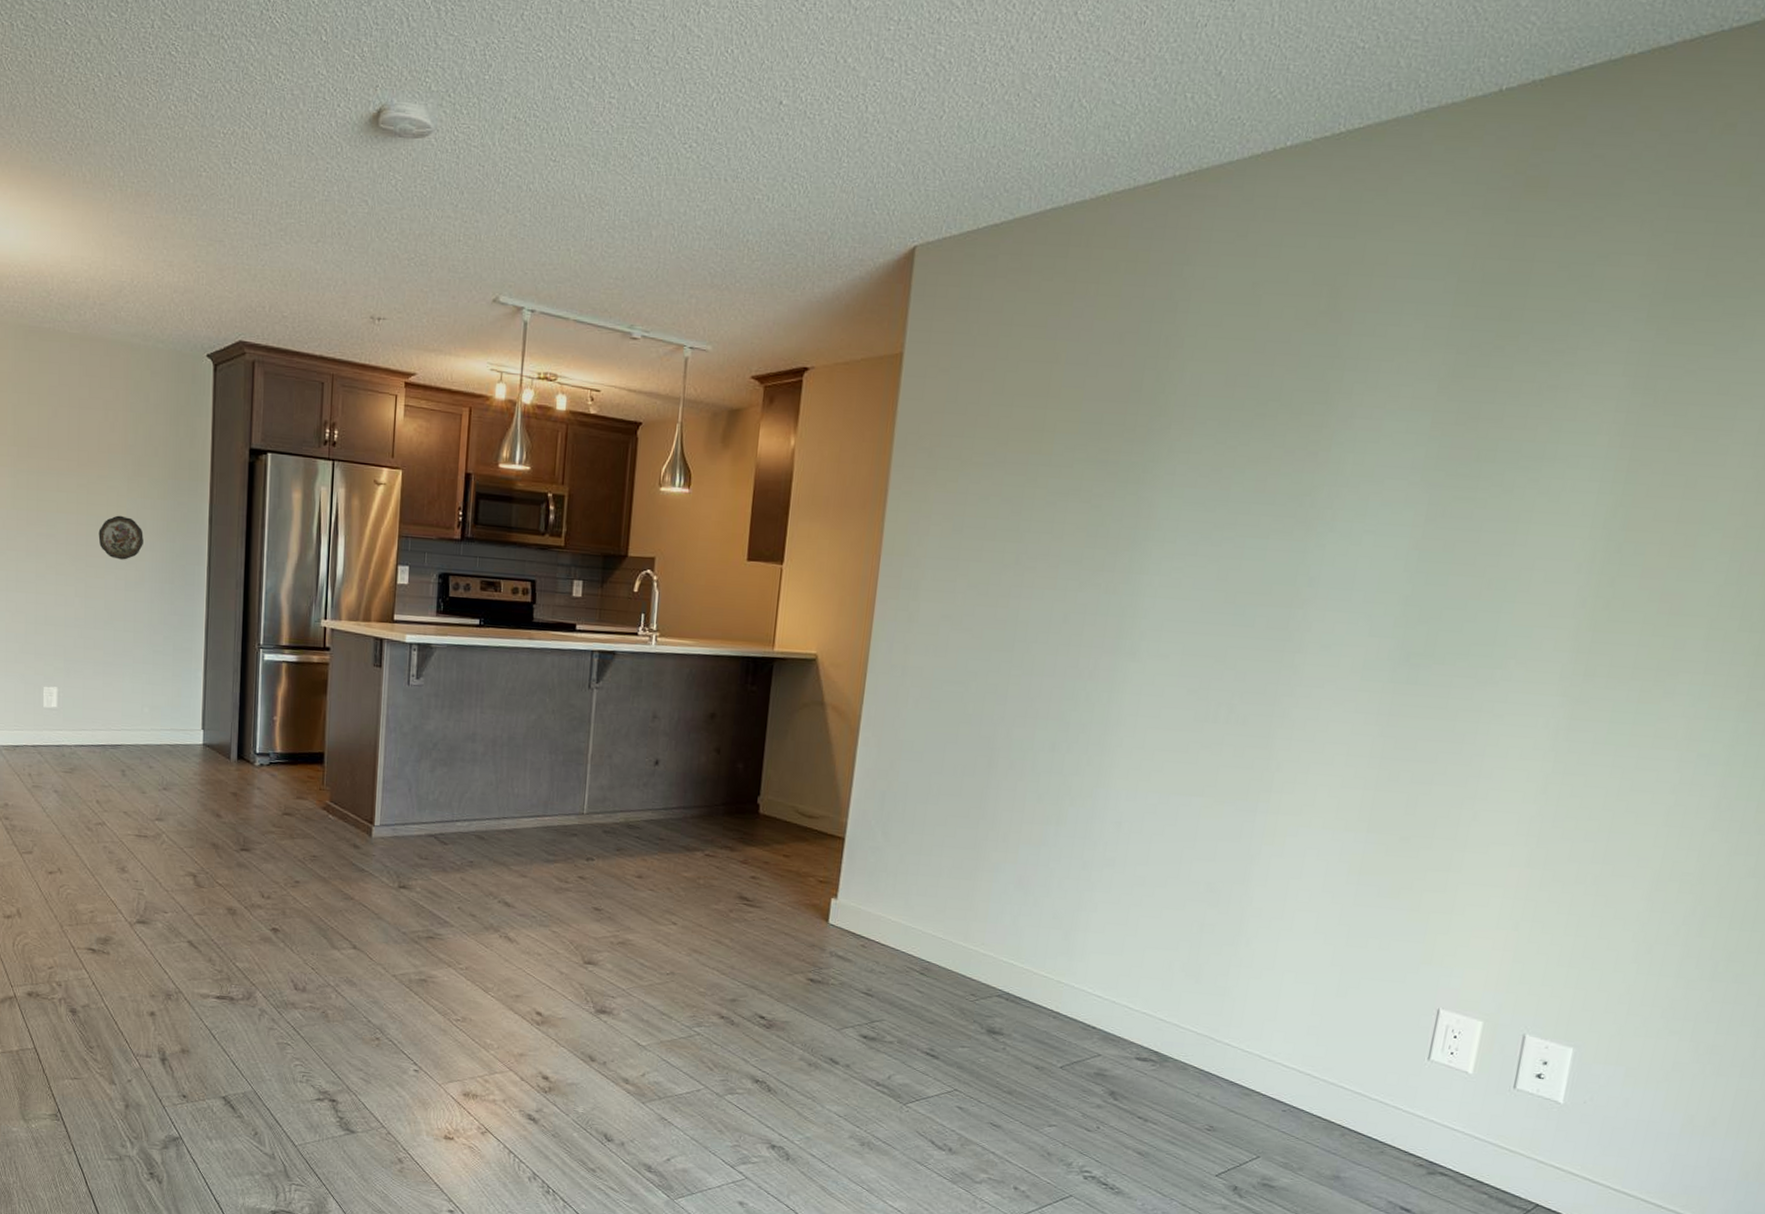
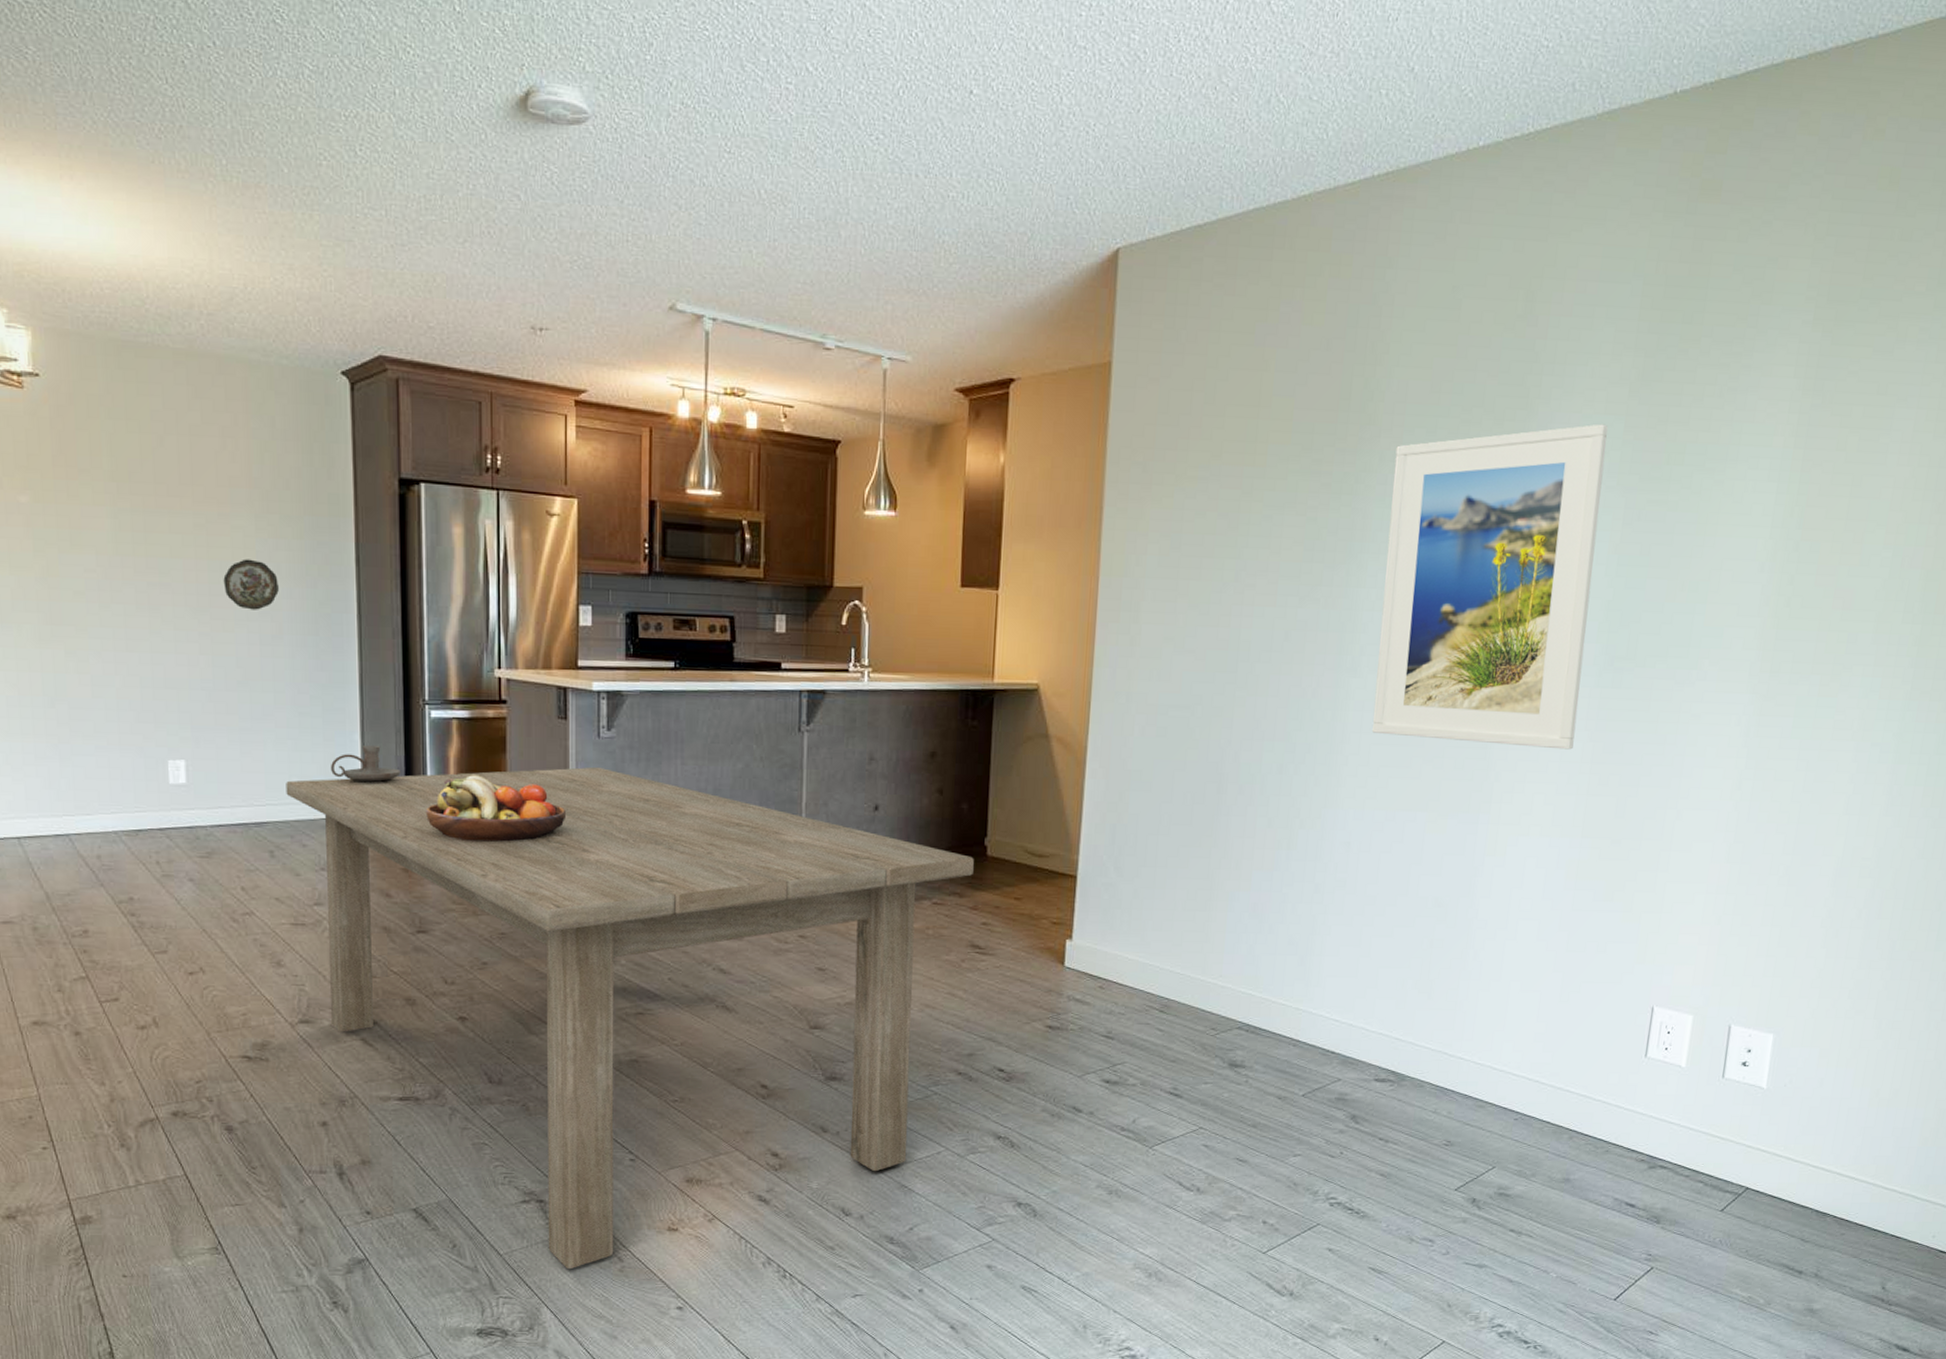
dining table: none [138,709,746,1166] -> present [286,766,974,1270]
candle holder: none [177,681,236,715] -> present [331,744,401,783]
fruit bowl: none [255,713,376,775] -> present [426,775,567,842]
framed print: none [1149,419,1413,744] -> present [1372,424,1608,750]

